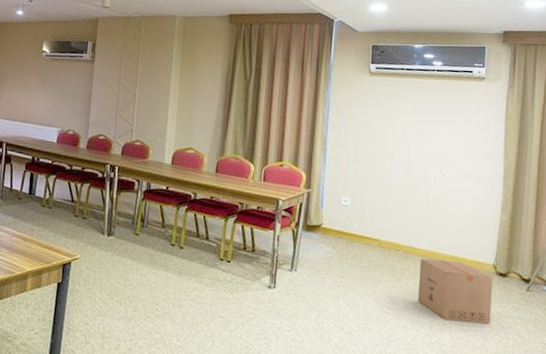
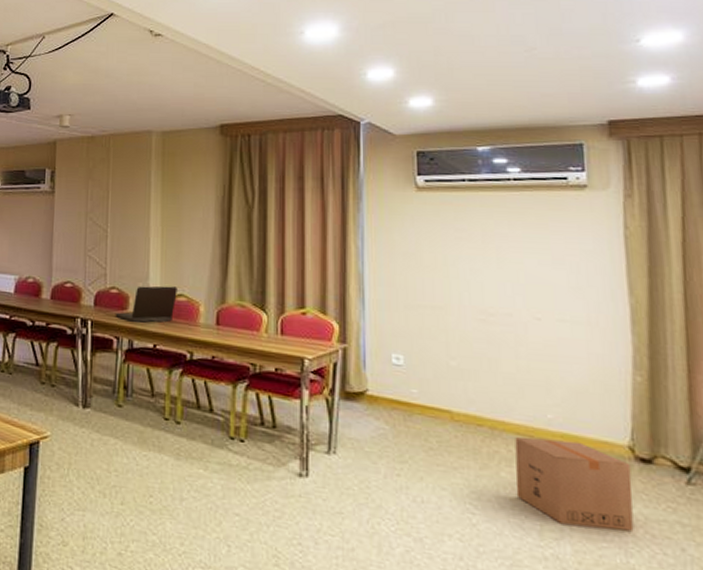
laptop computer: none [137,140,188,169] -> present [115,285,177,323]

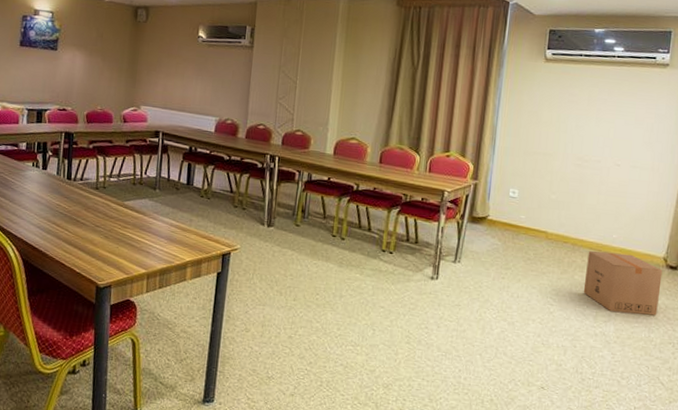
laptop computer: present [115,285,177,323] -> none [298,129,351,160]

